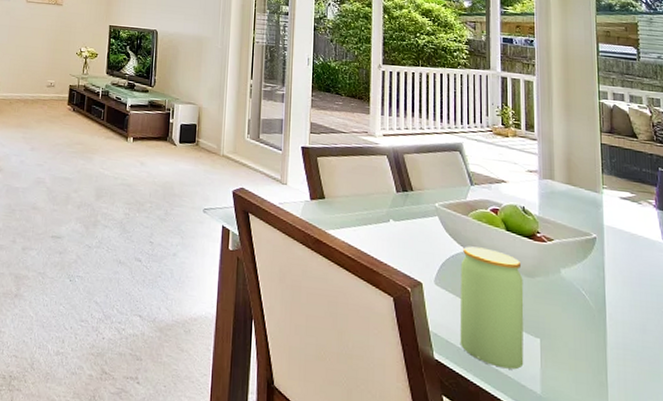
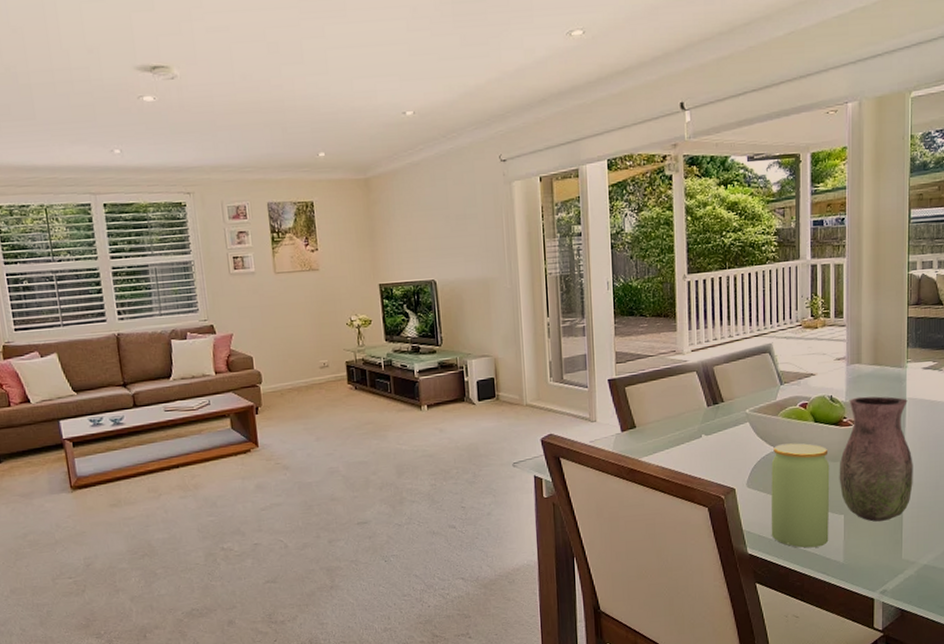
vase: none [533,213,617,357] -> present [839,396,913,522]

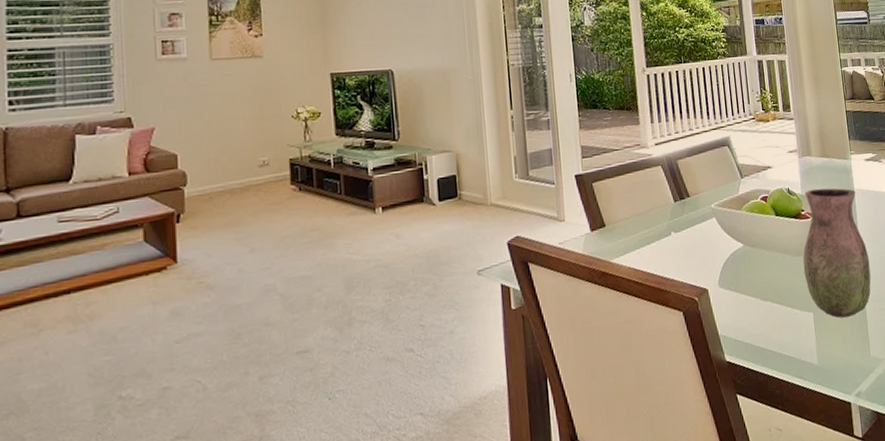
jar: present [771,443,830,548] -> none [740,237,802,351]

